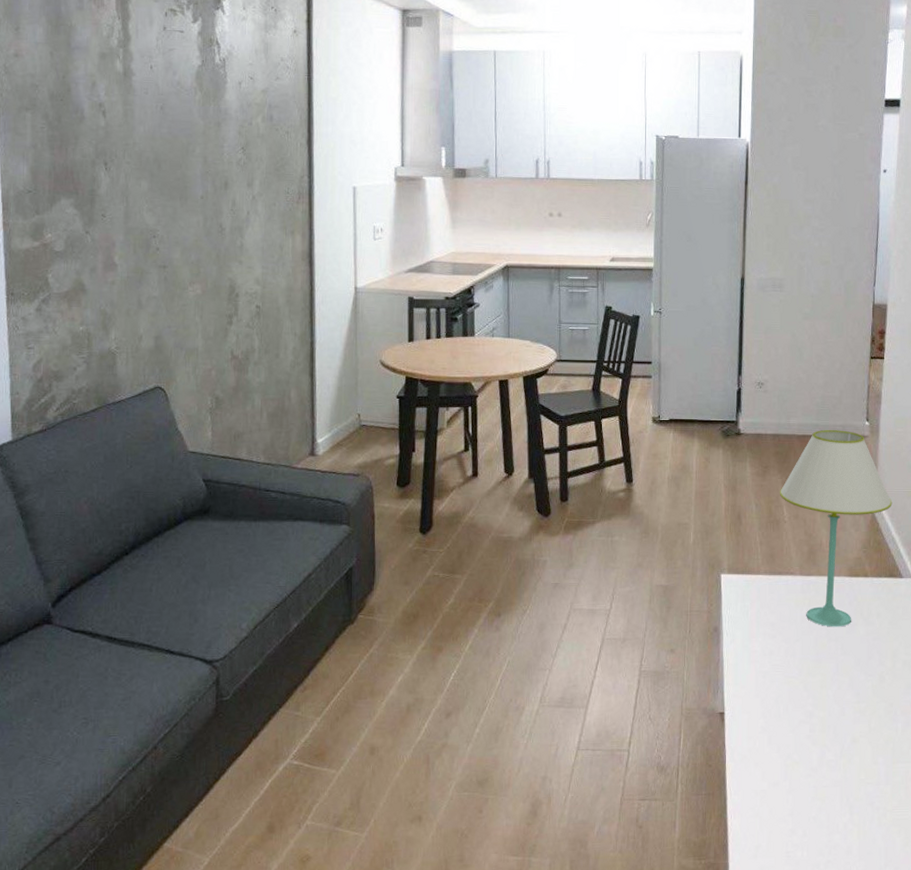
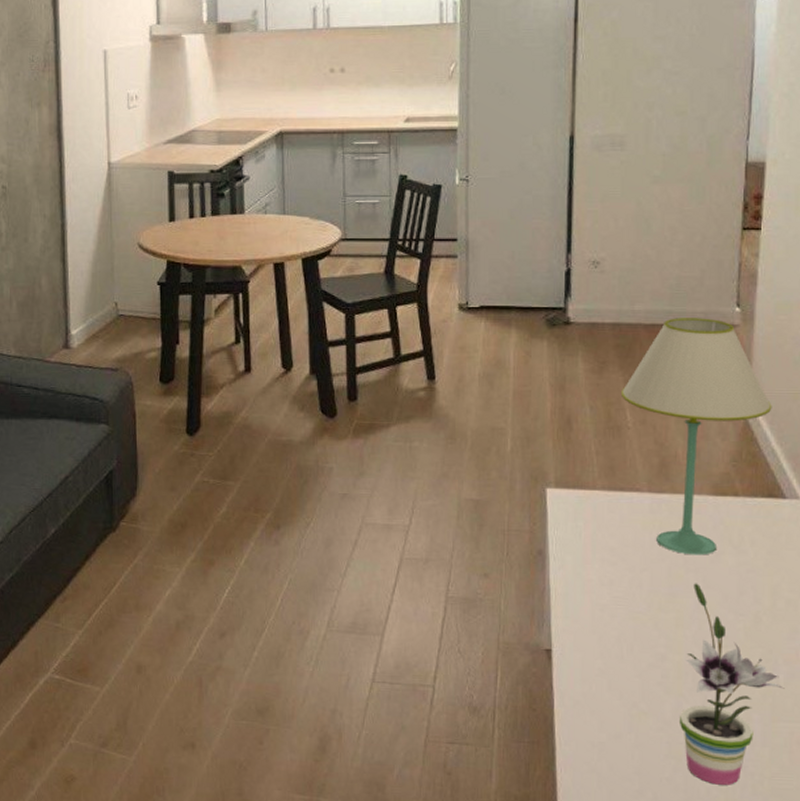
potted plant: none [824,650,901,820] -> present [680,583,783,785]

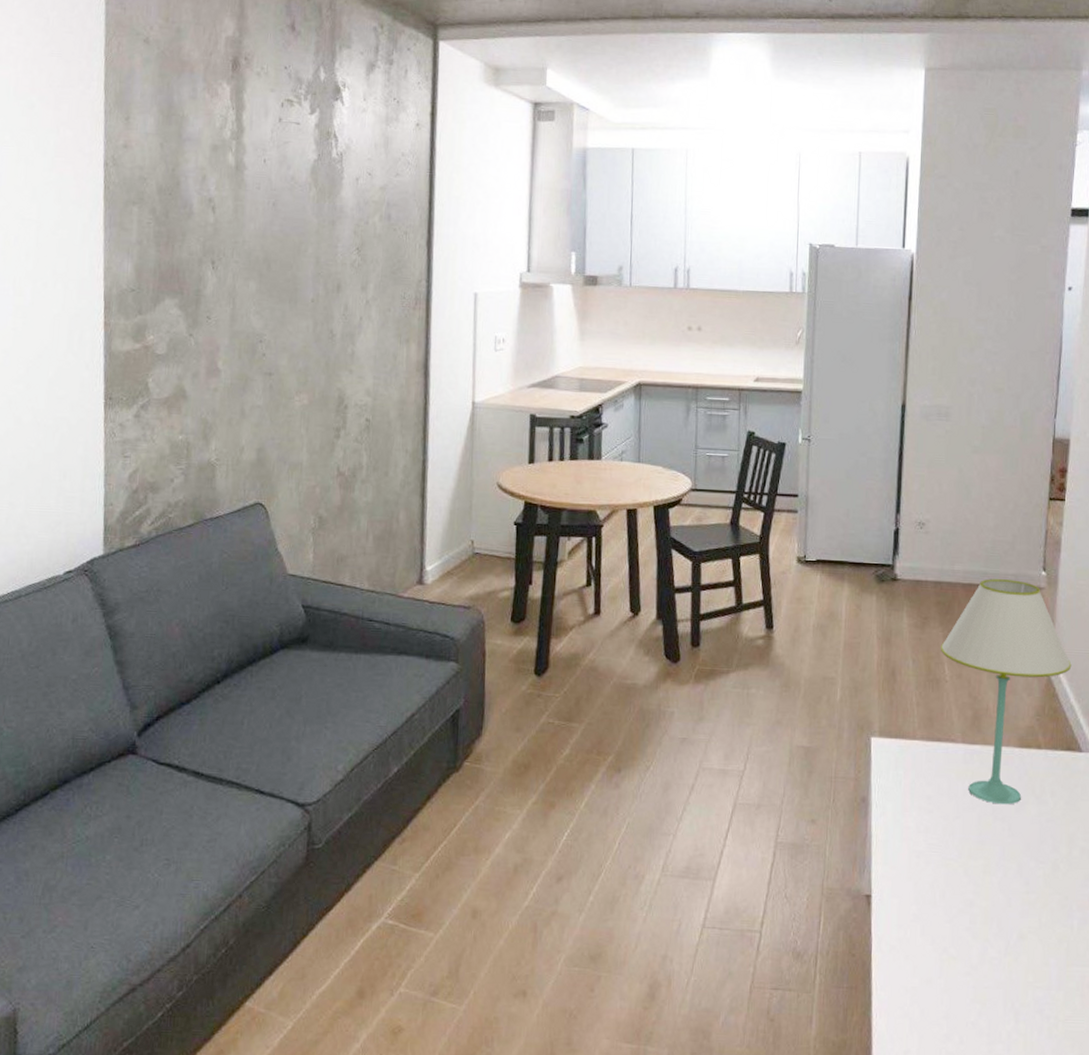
potted plant: present [680,583,783,785] -> none [985,831,1077,1029]

